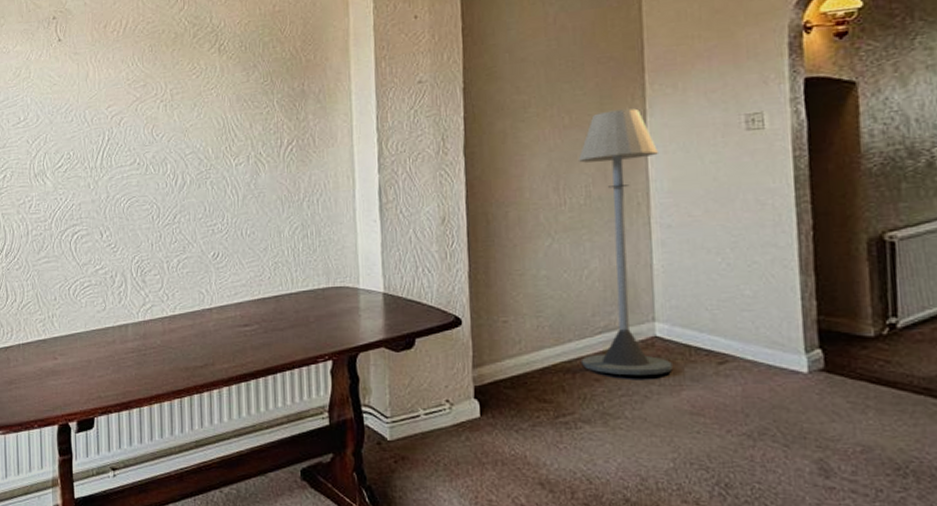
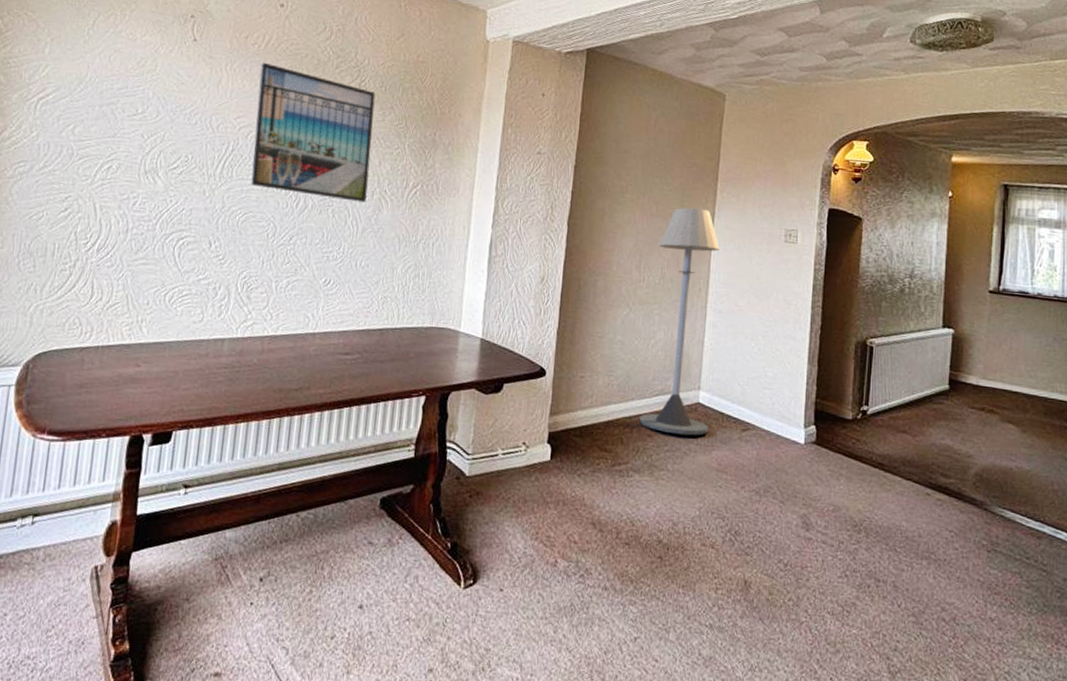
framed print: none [122,47,242,172] -> present [251,62,376,203]

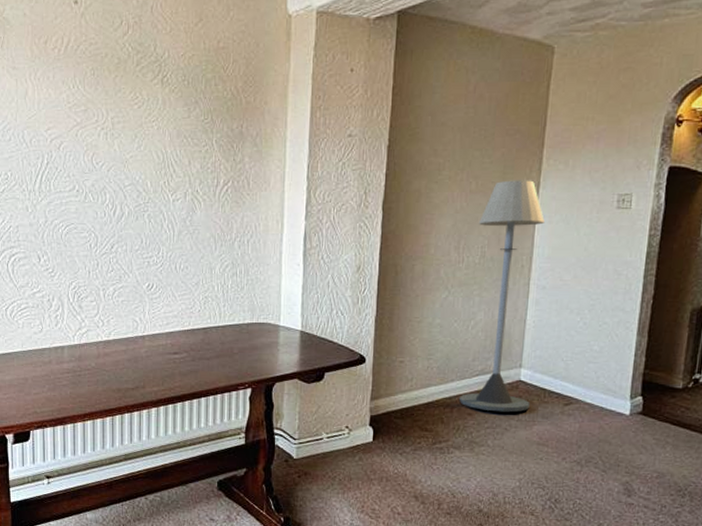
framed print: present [251,62,376,203] -> none [63,67,180,205]

